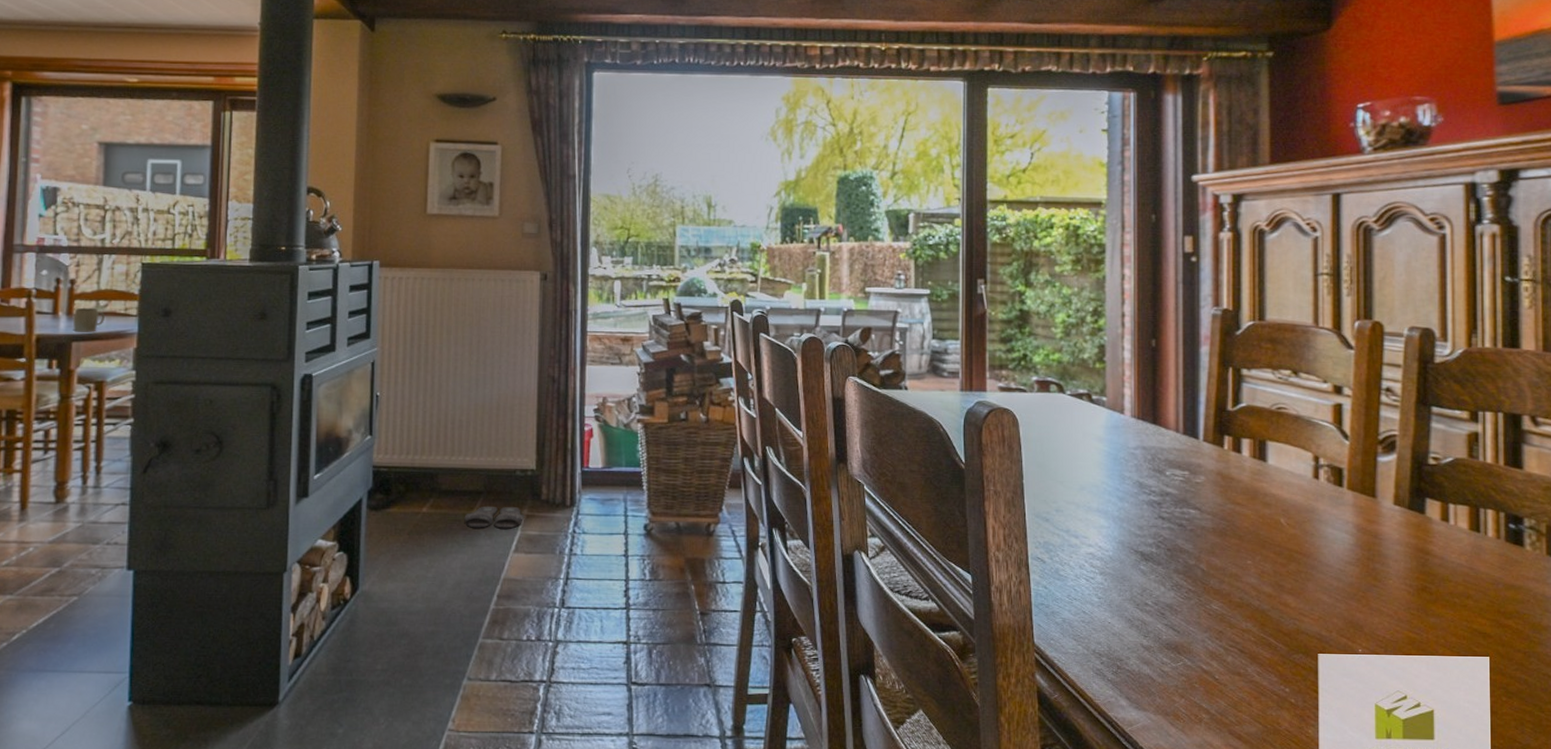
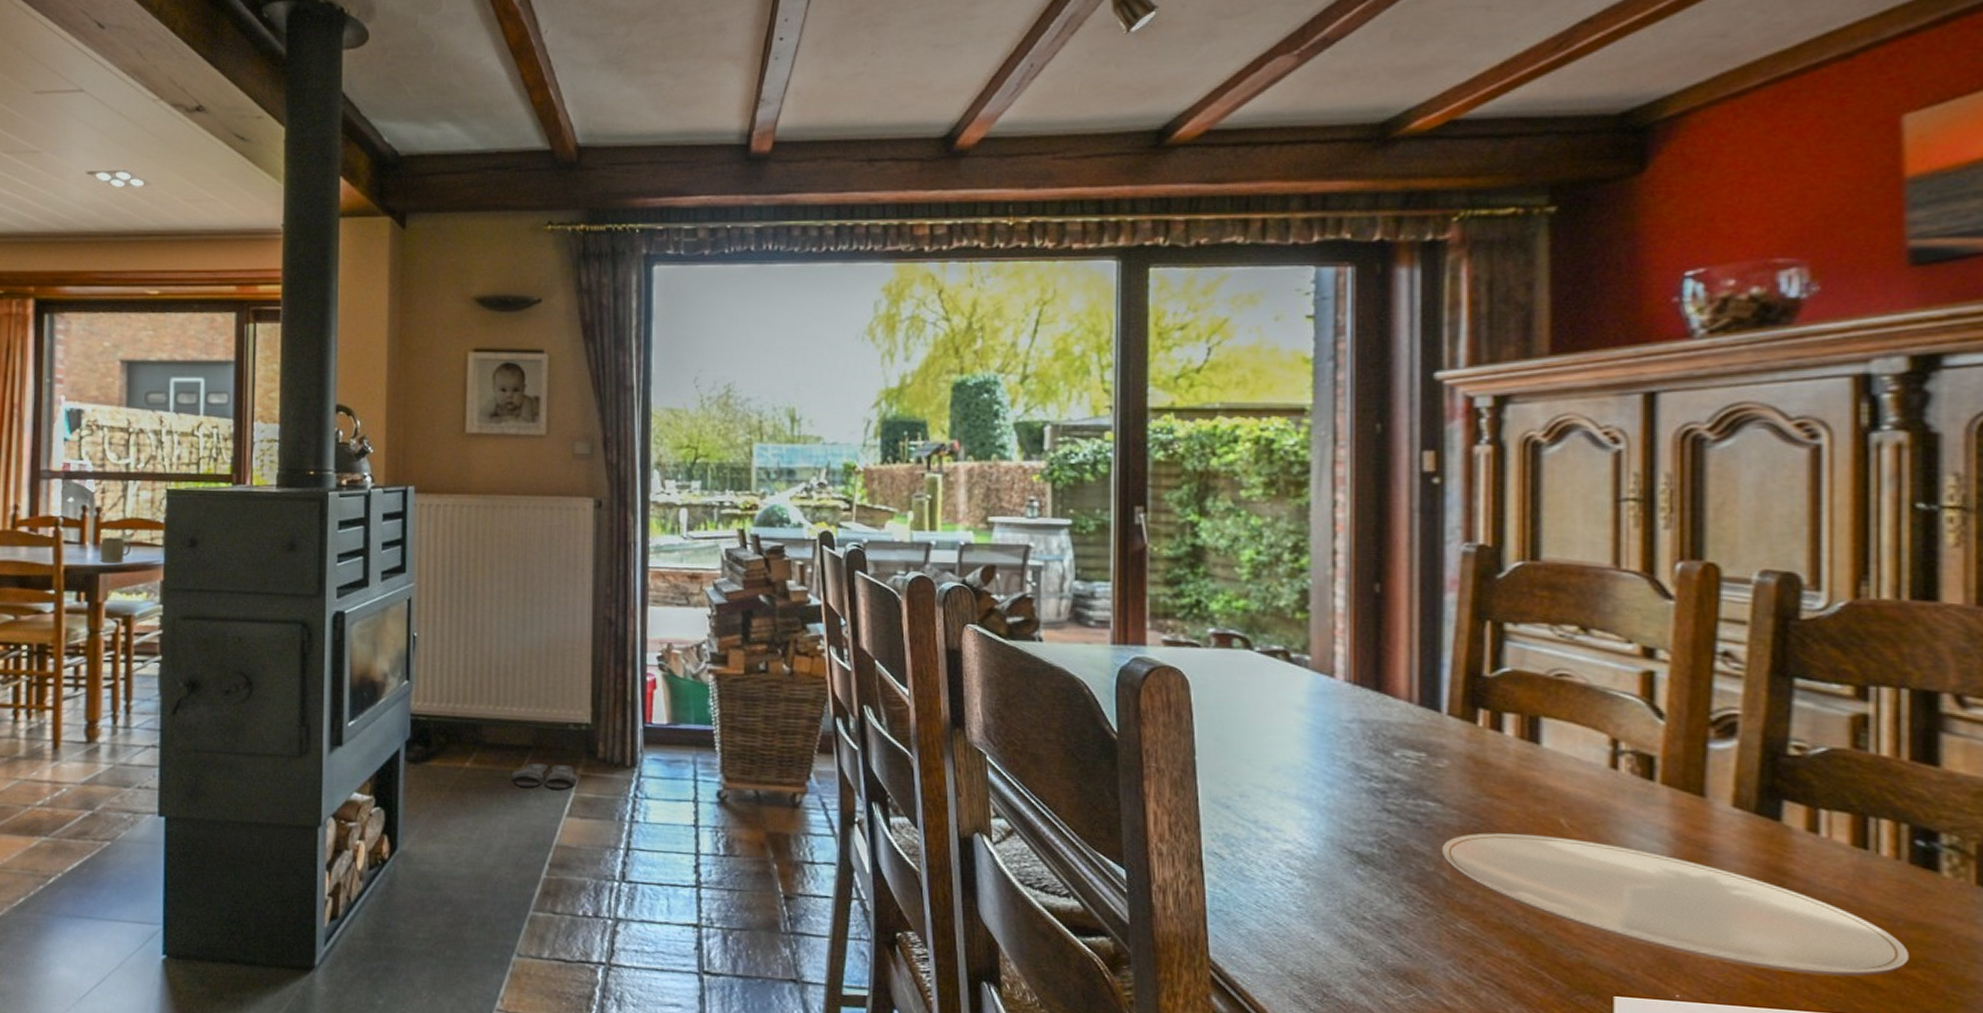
plate: none [1200,531,1507,629] -> present [1441,832,1910,977]

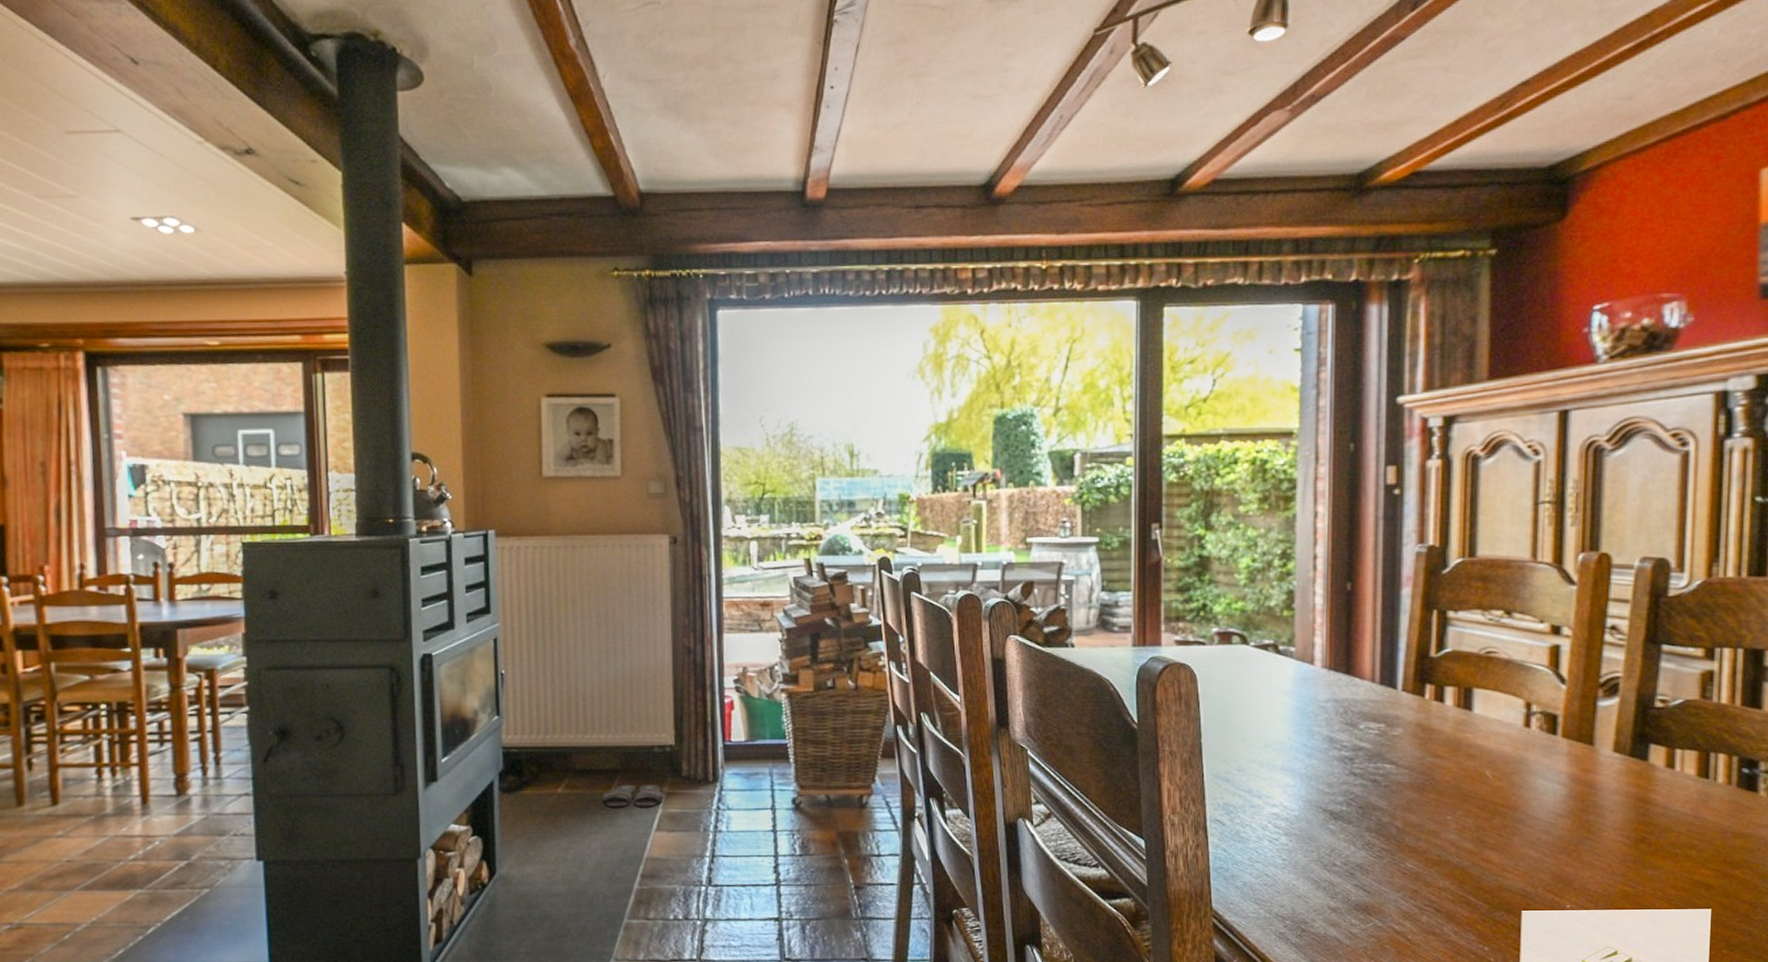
mug: present [100,537,131,564] -> none [176,592,209,619]
plate: present [1441,832,1910,977] -> none [1395,785,1735,881]

